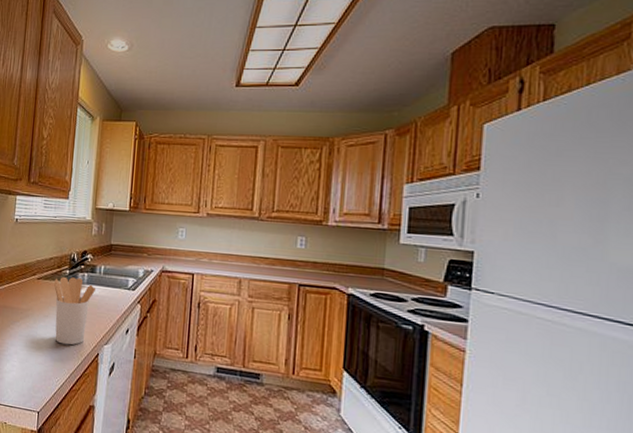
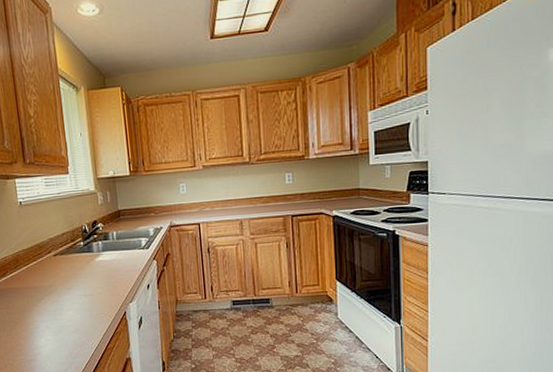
utensil holder: present [54,276,95,345] -> none [71,247,112,311]

